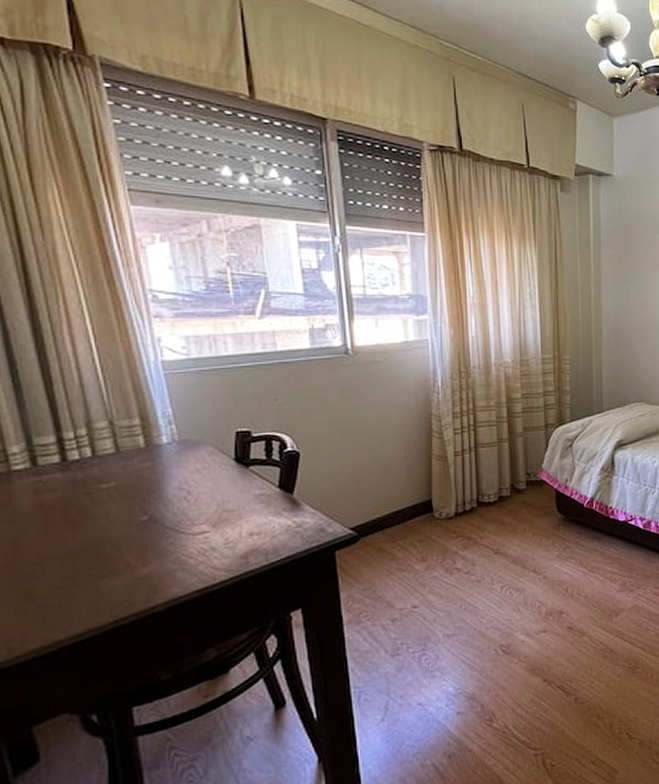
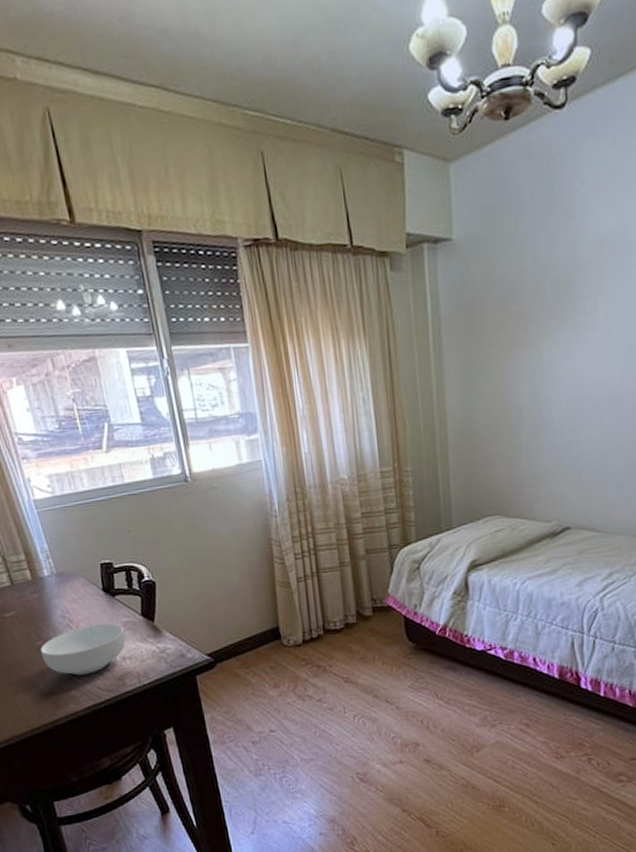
cereal bowl: none [144,495,256,555] -> present [40,623,126,676]

